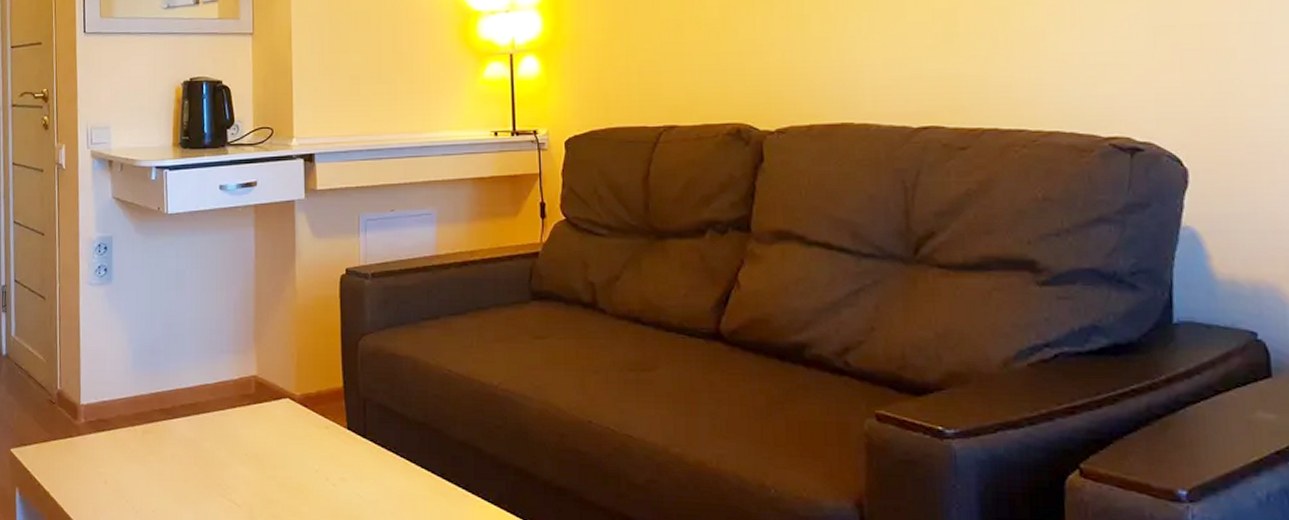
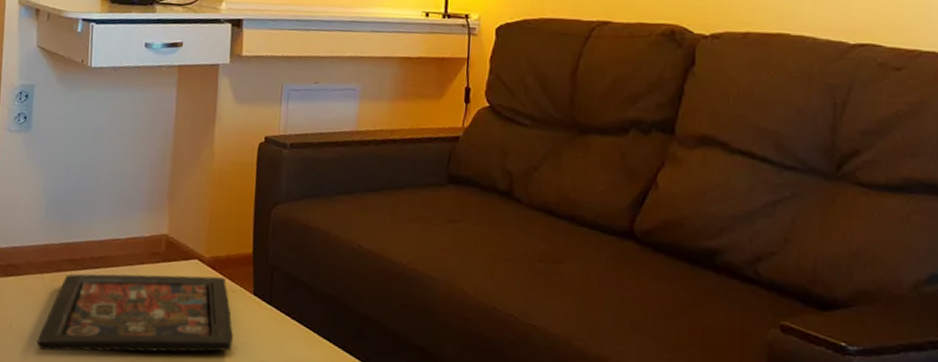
decorative tray: none [133,414,330,504] -> present [36,273,233,352]

